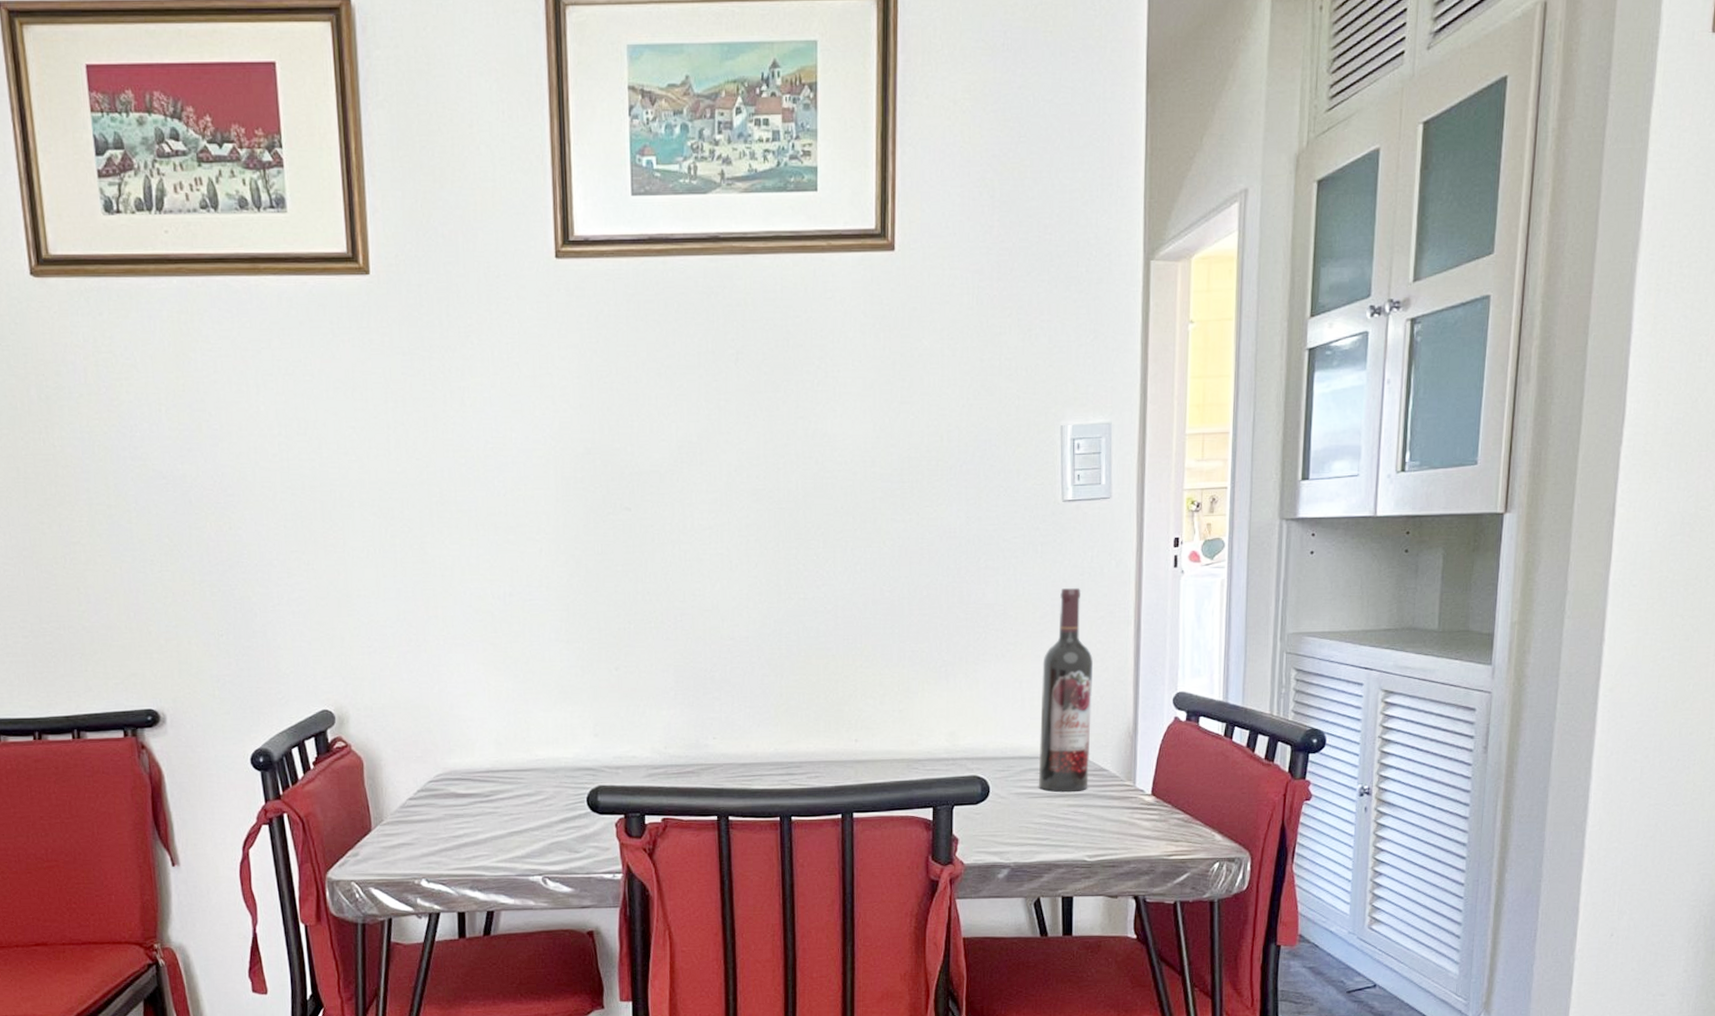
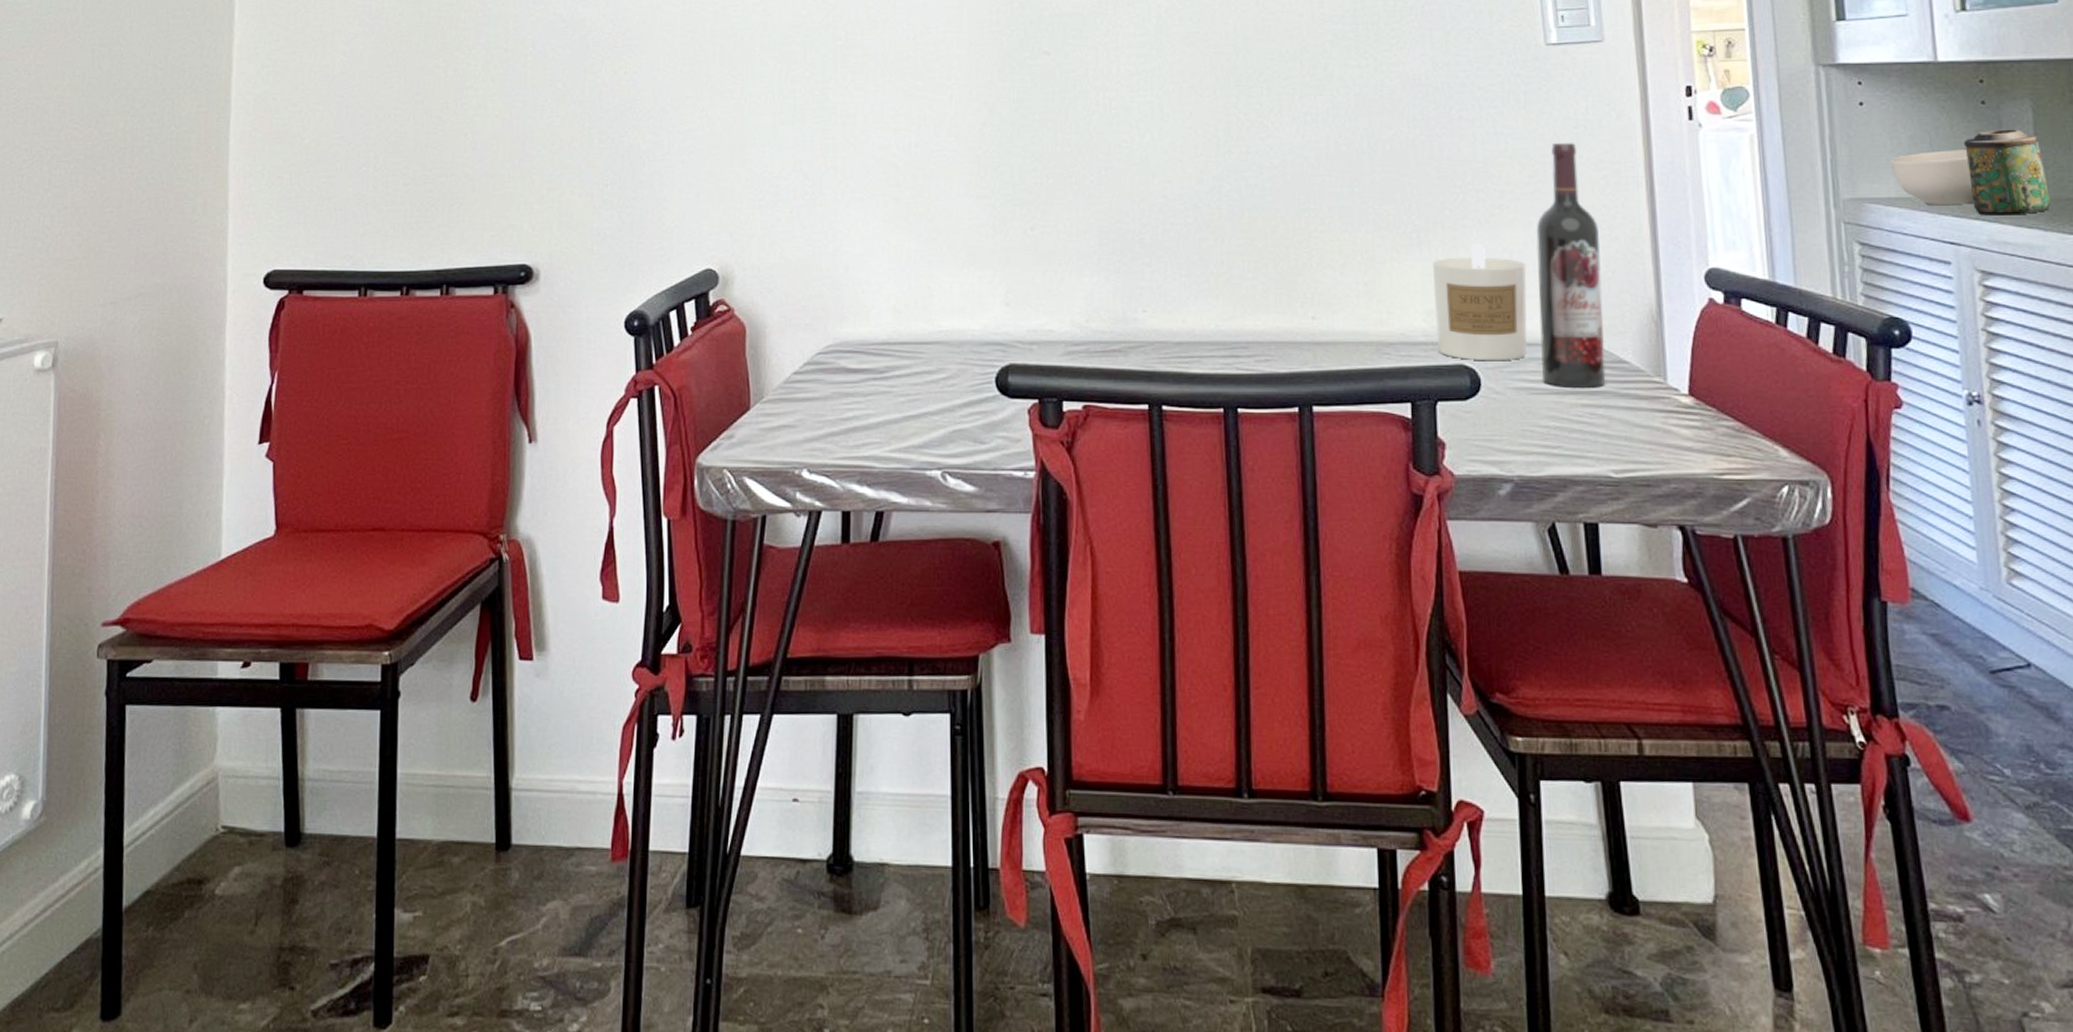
candle: none [956,676,1033,772] -> present [1432,244,1527,360]
bowl: none [1327,591,1389,638] -> present [1888,150,1974,206]
canister: none [1386,573,1446,645] -> present [1964,129,2052,216]

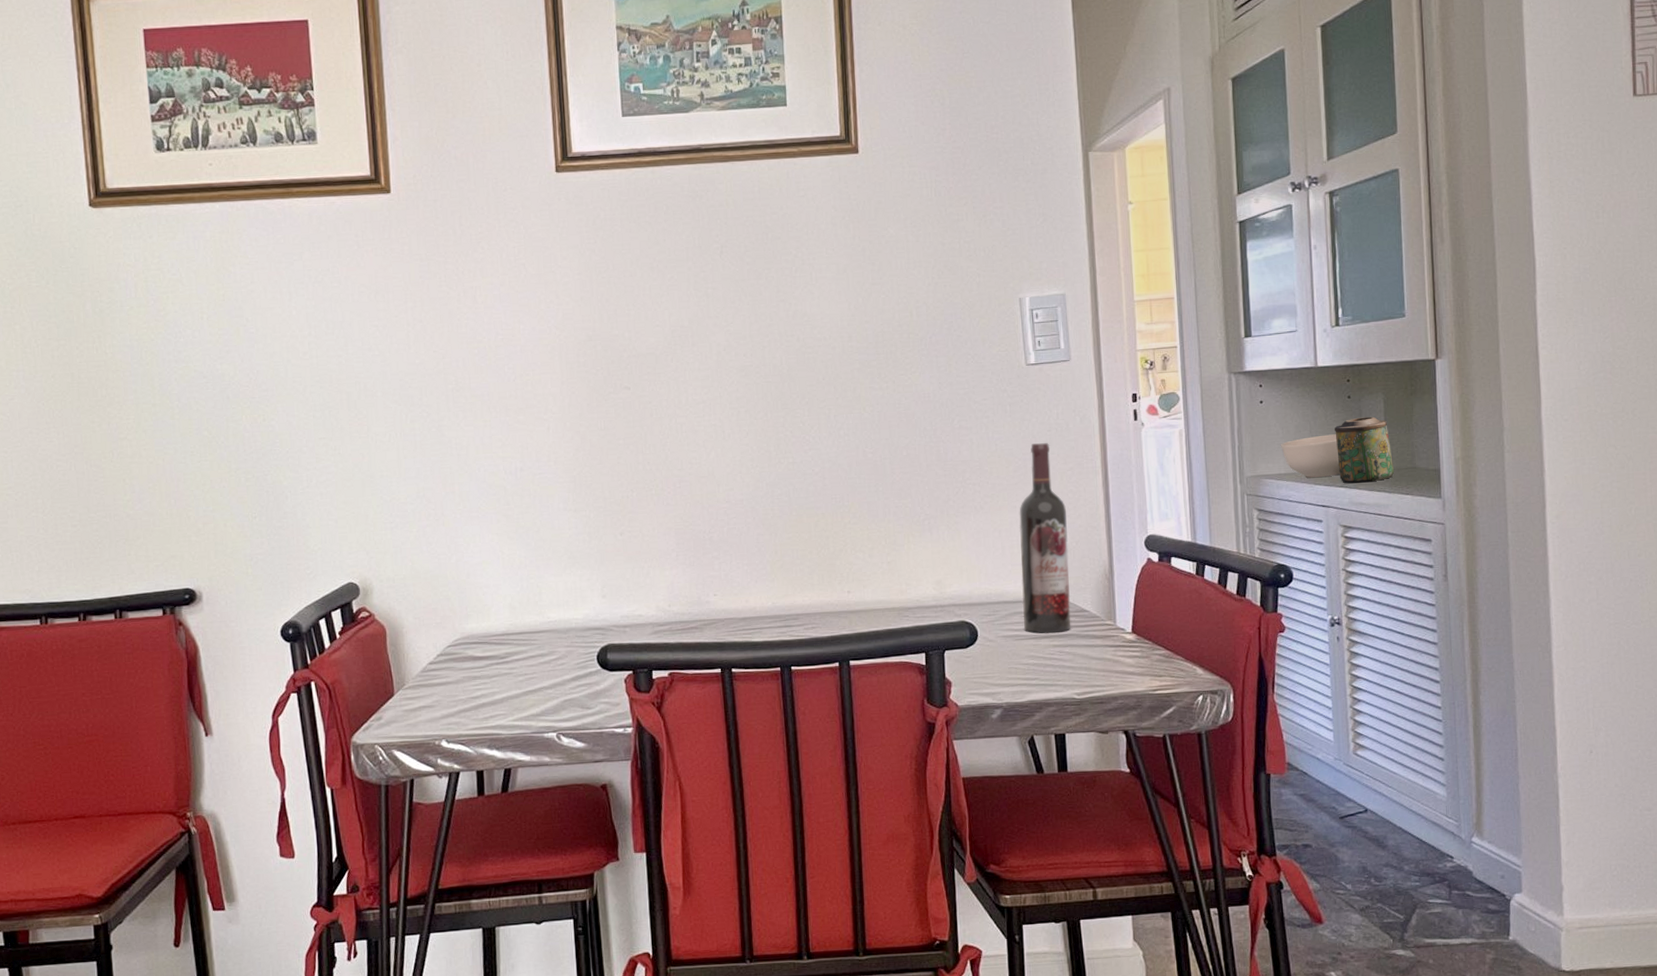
candle: present [1432,244,1527,360] -> none [940,526,1013,617]

